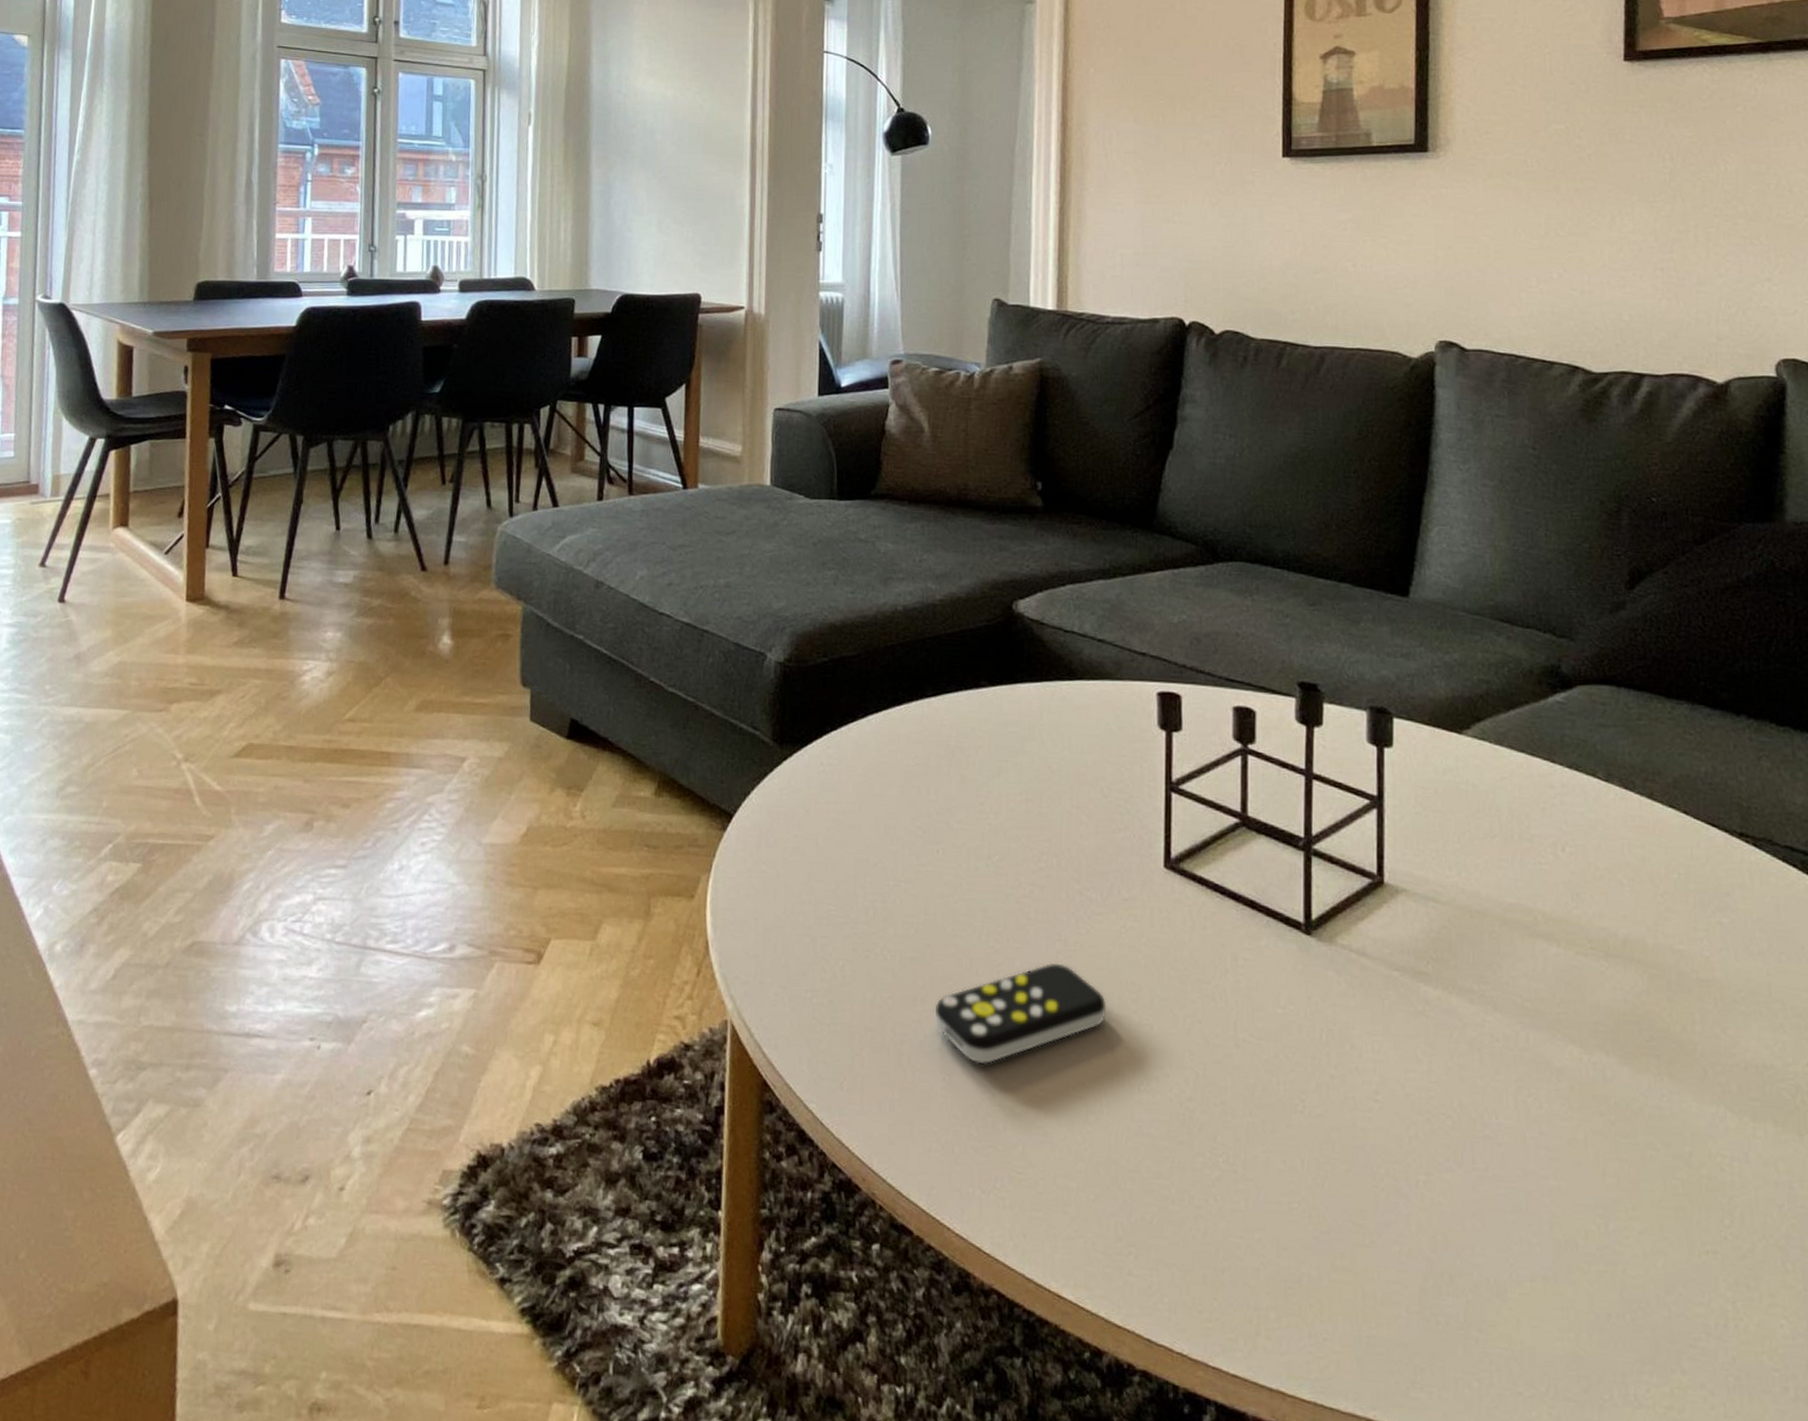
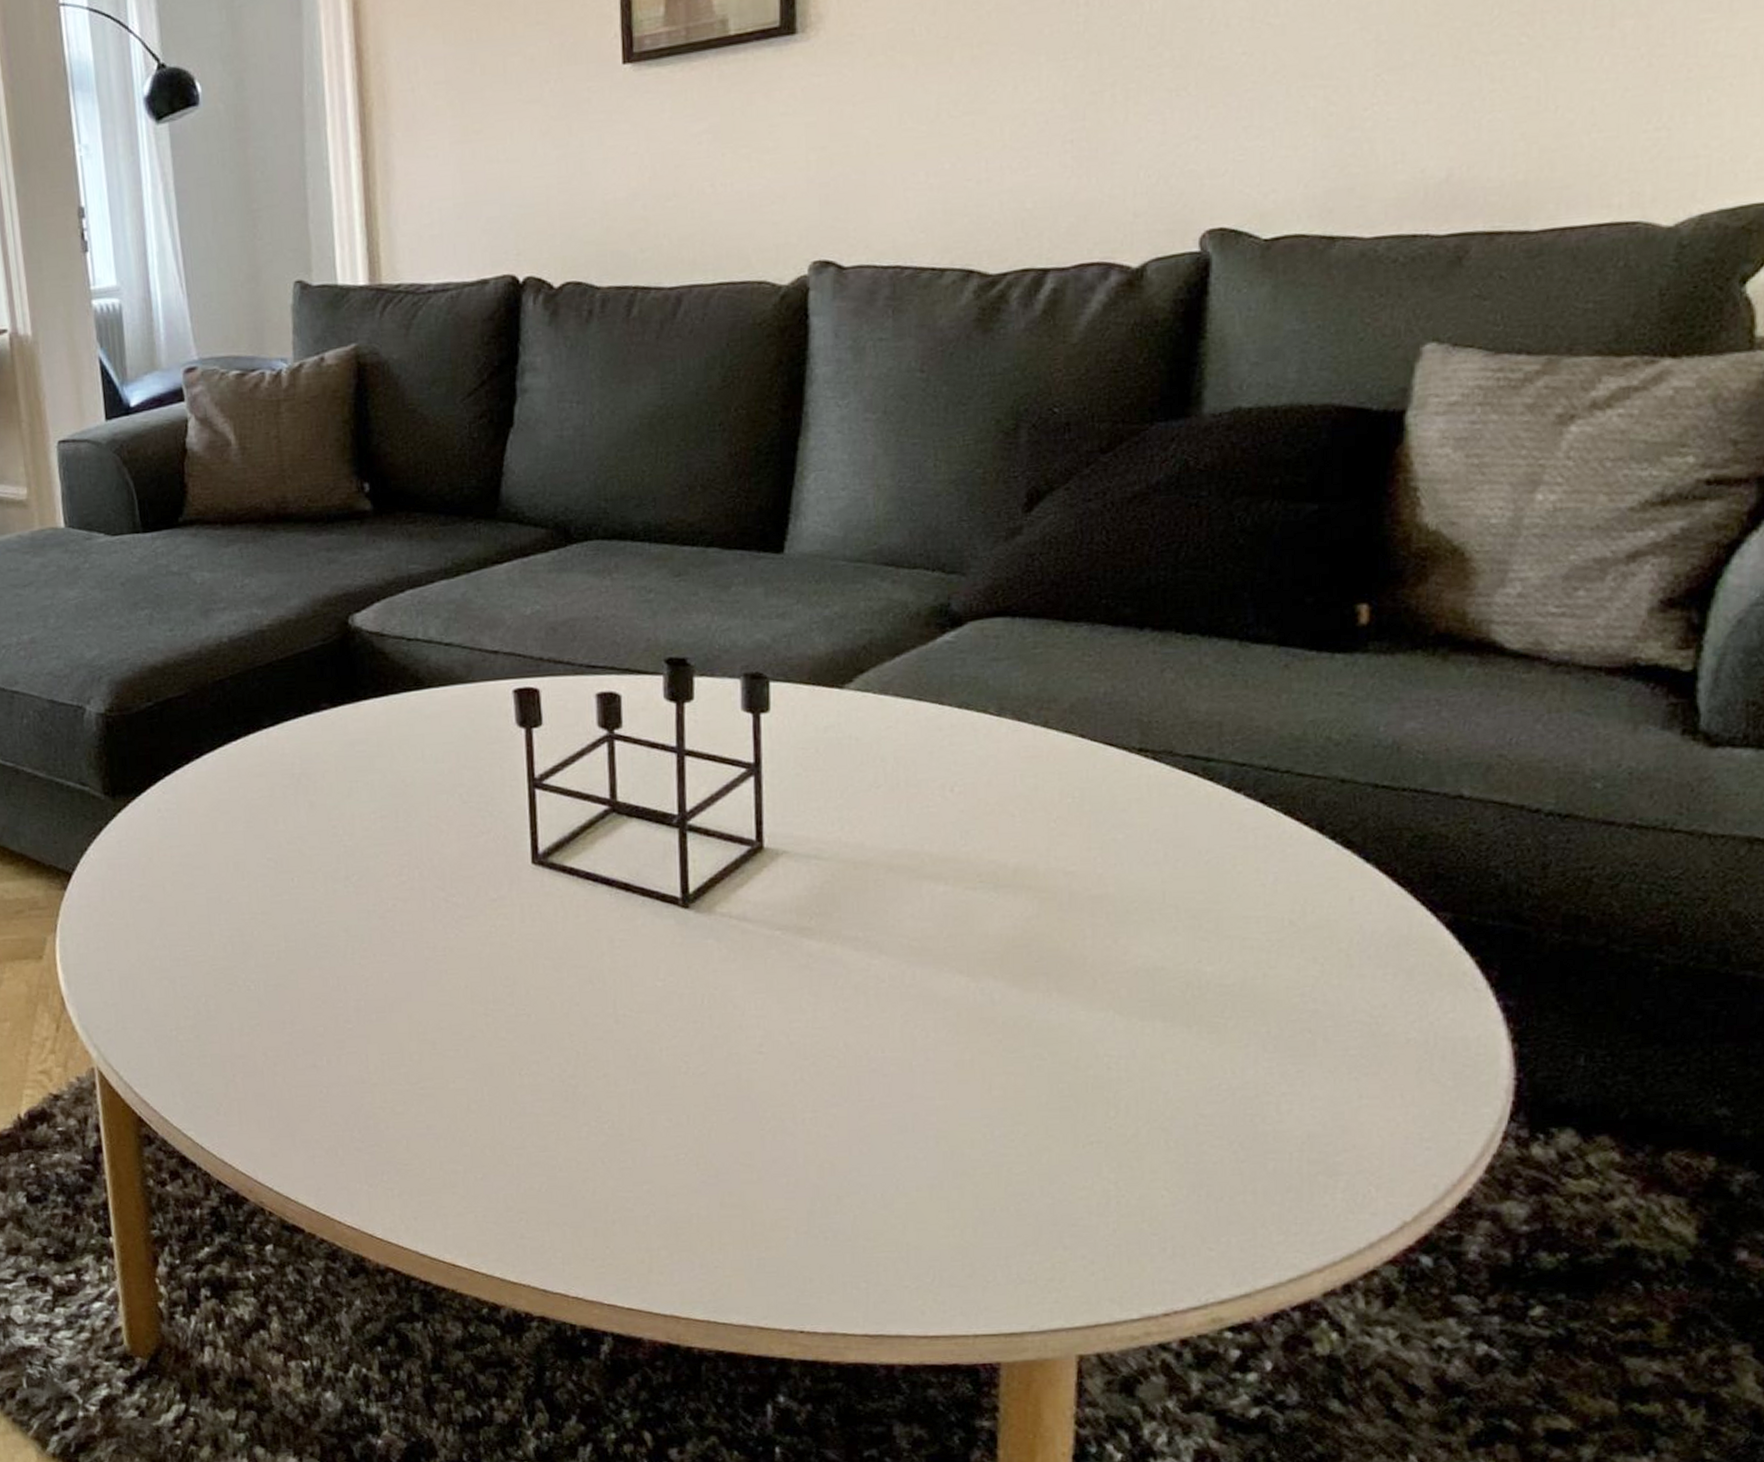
remote control: present [934,962,1106,1065] -> none [304,970,481,1074]

